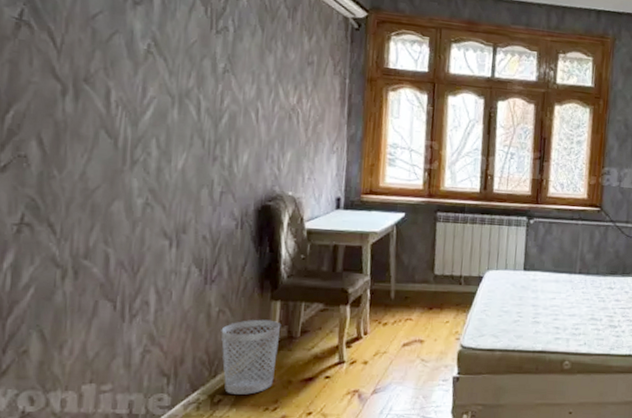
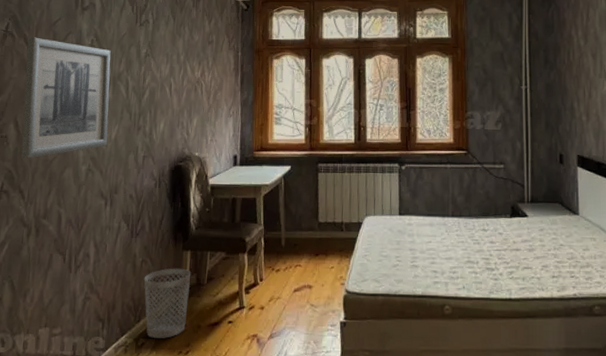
wall art: none [49,31,176,186] -> present [21,37,111,159]

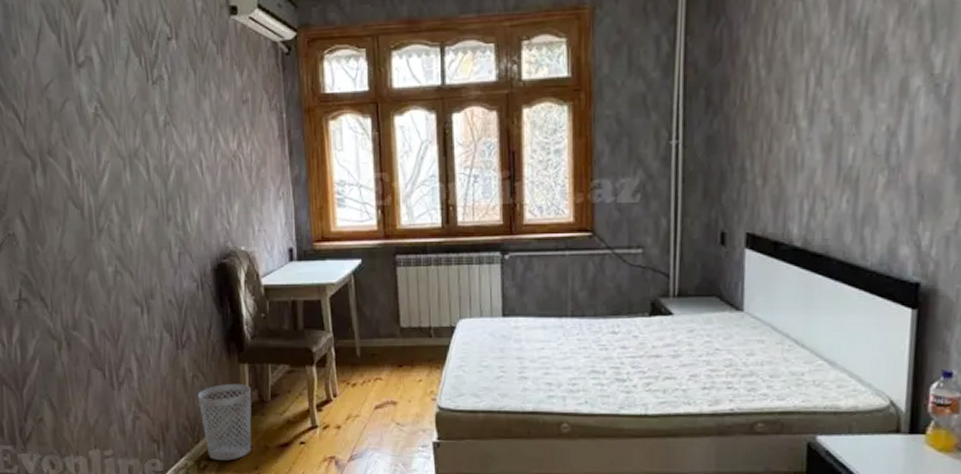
wall art: present [21,37,111,159] -> none [16,107,134,260]

